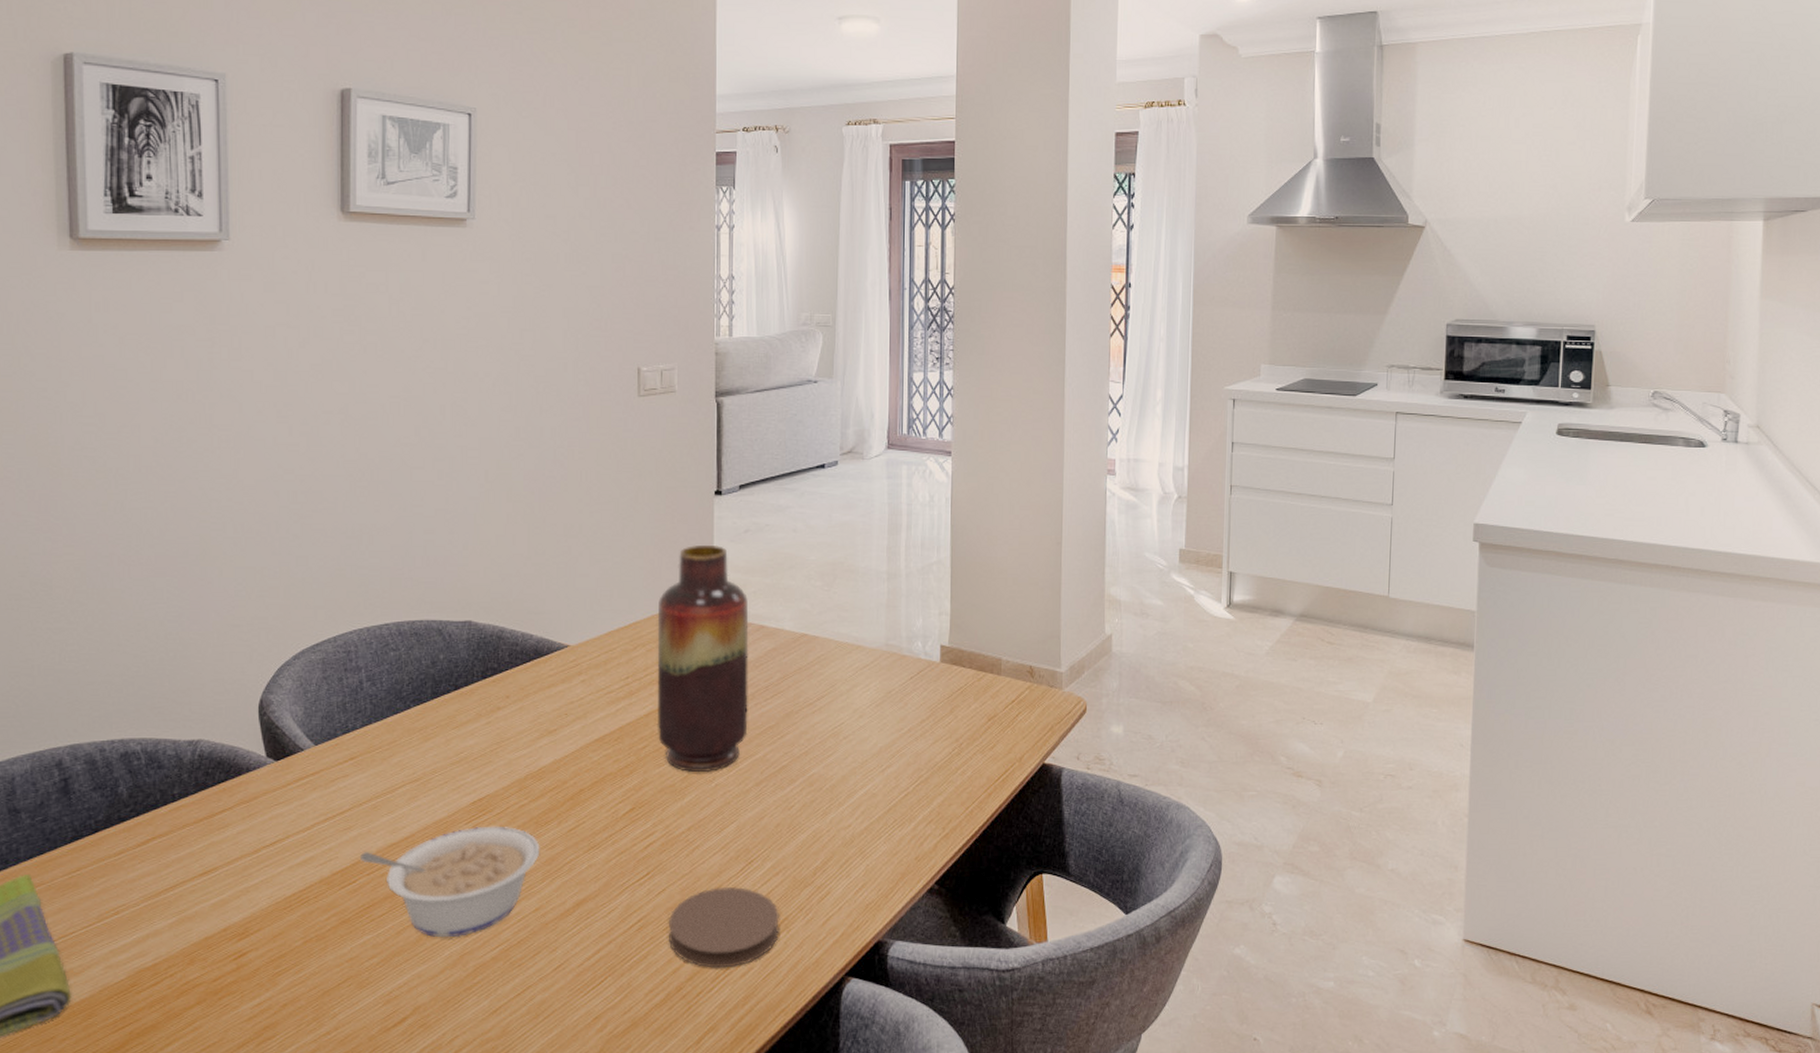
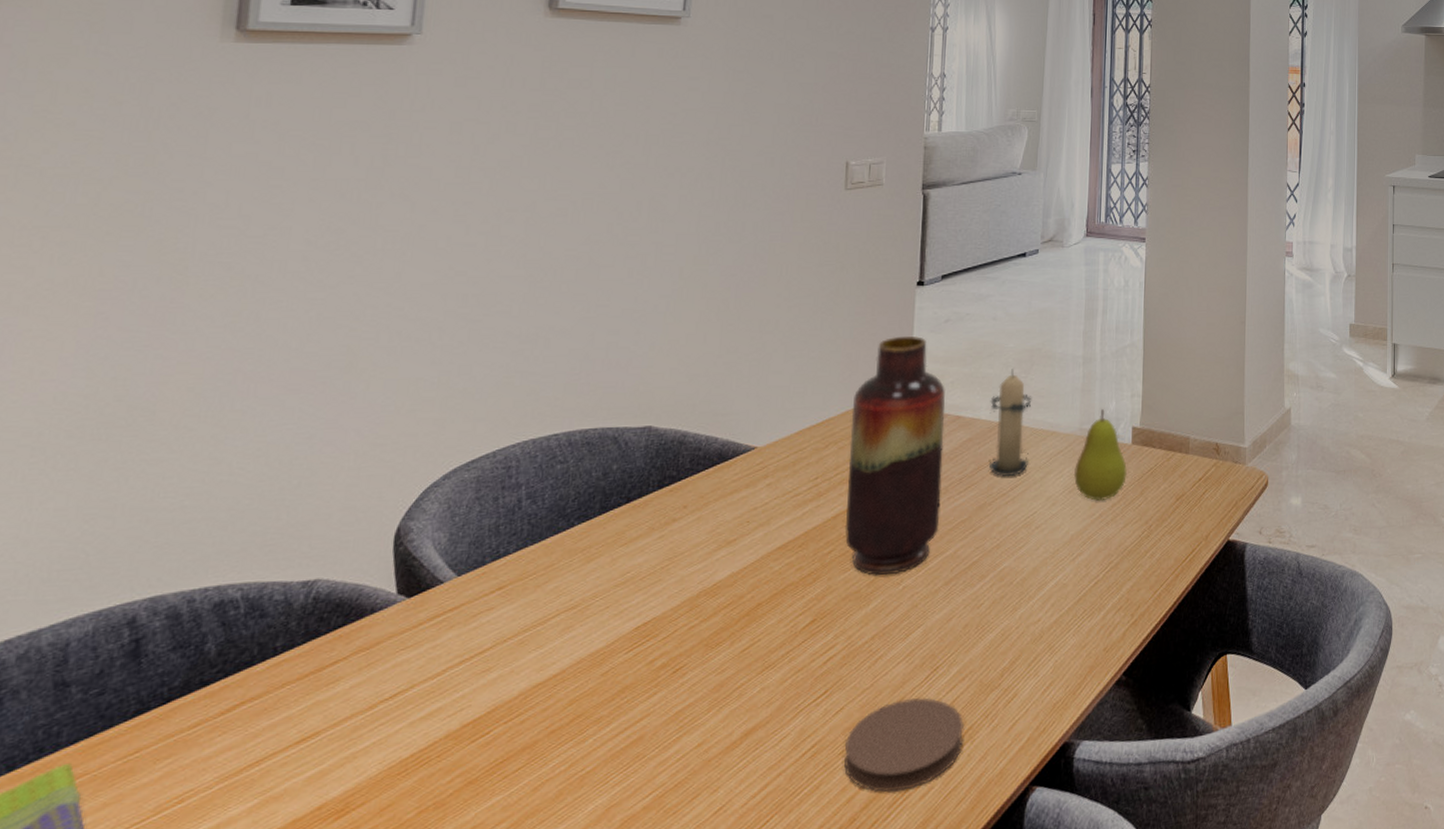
legume: present [360,826,540,938] -> none [498,652,709,790]
candle: none [793,581,836,688] -> present [989,369,1032,477]
fruit: none [880,626,935,717] -> present [1073,409,1127,502]

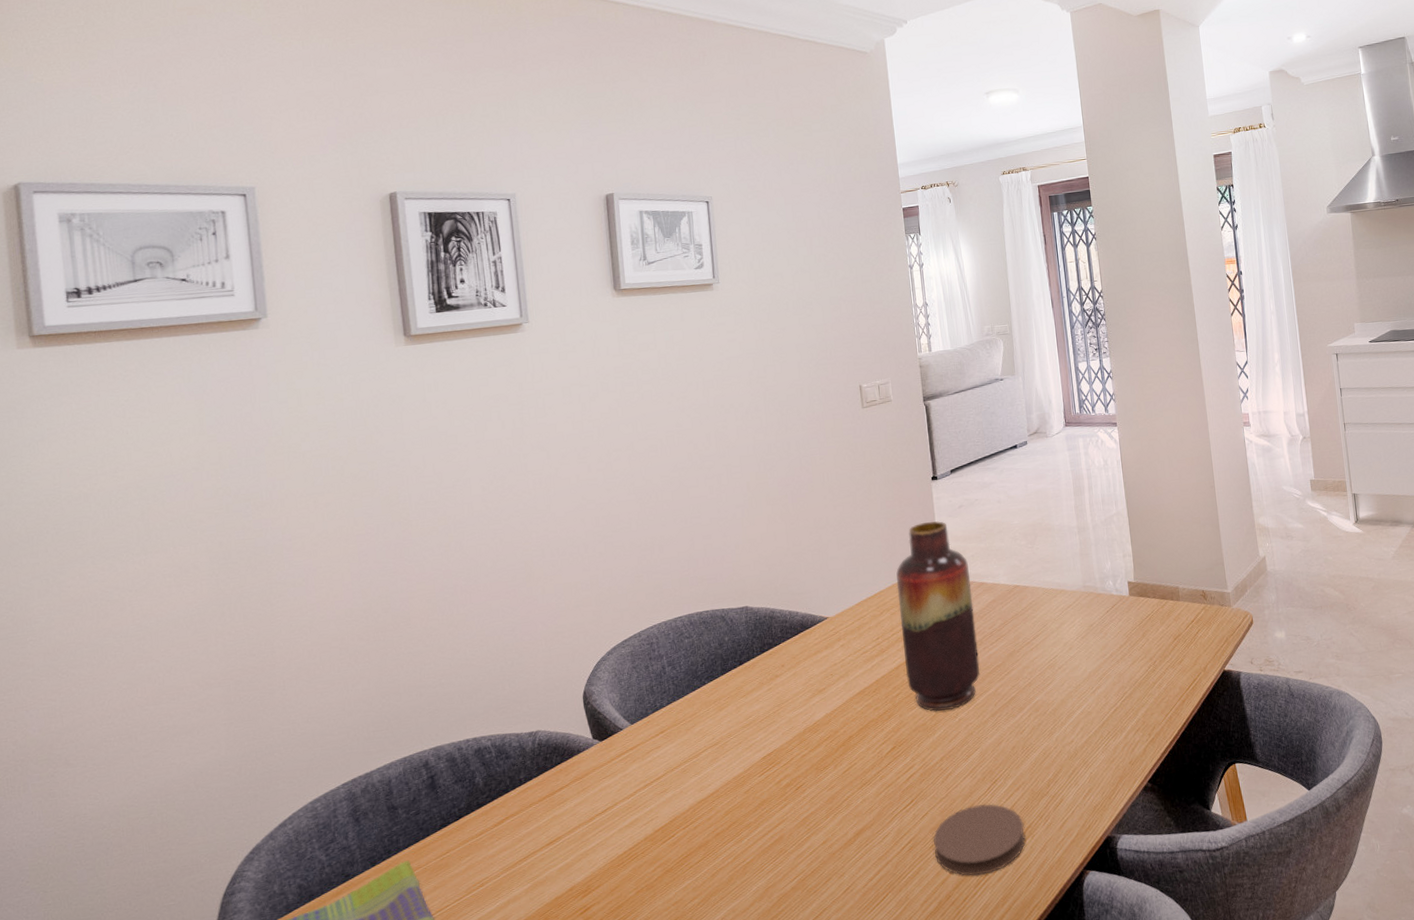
candle: present [989,369,1032,477] -> none [1006,541,1045,629]
fruit: present [1073,409,1127,502] -> none [1083,569,1129,644]

